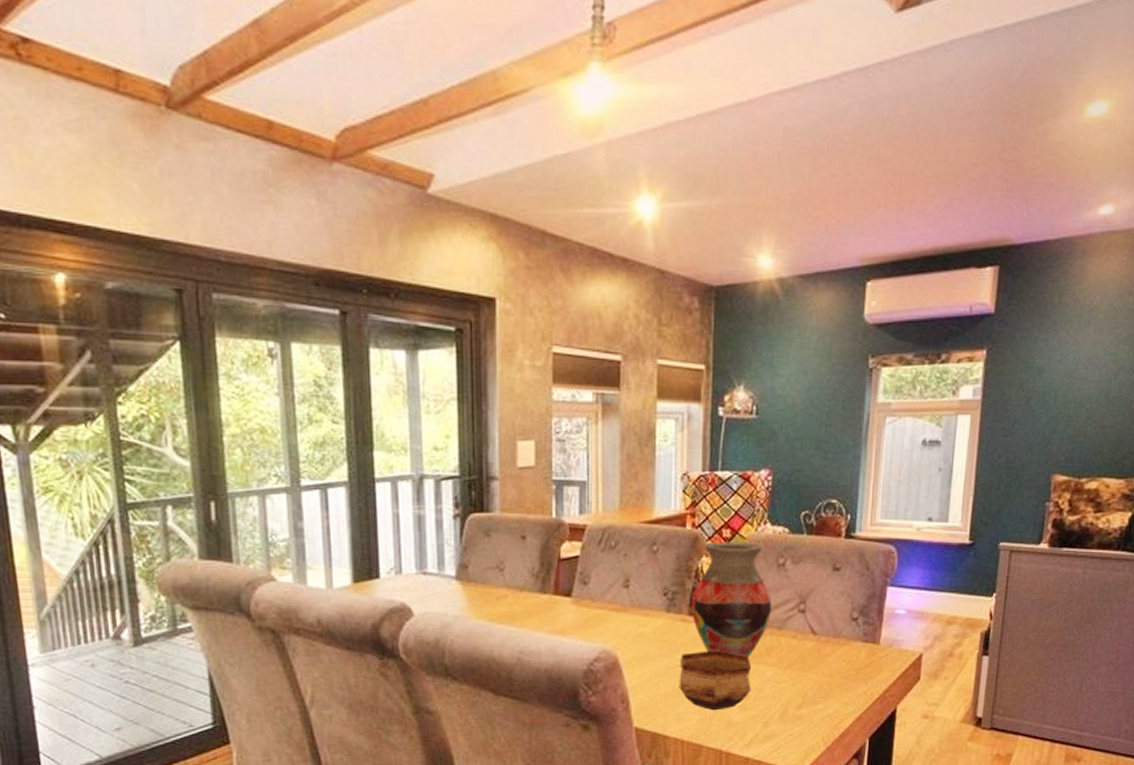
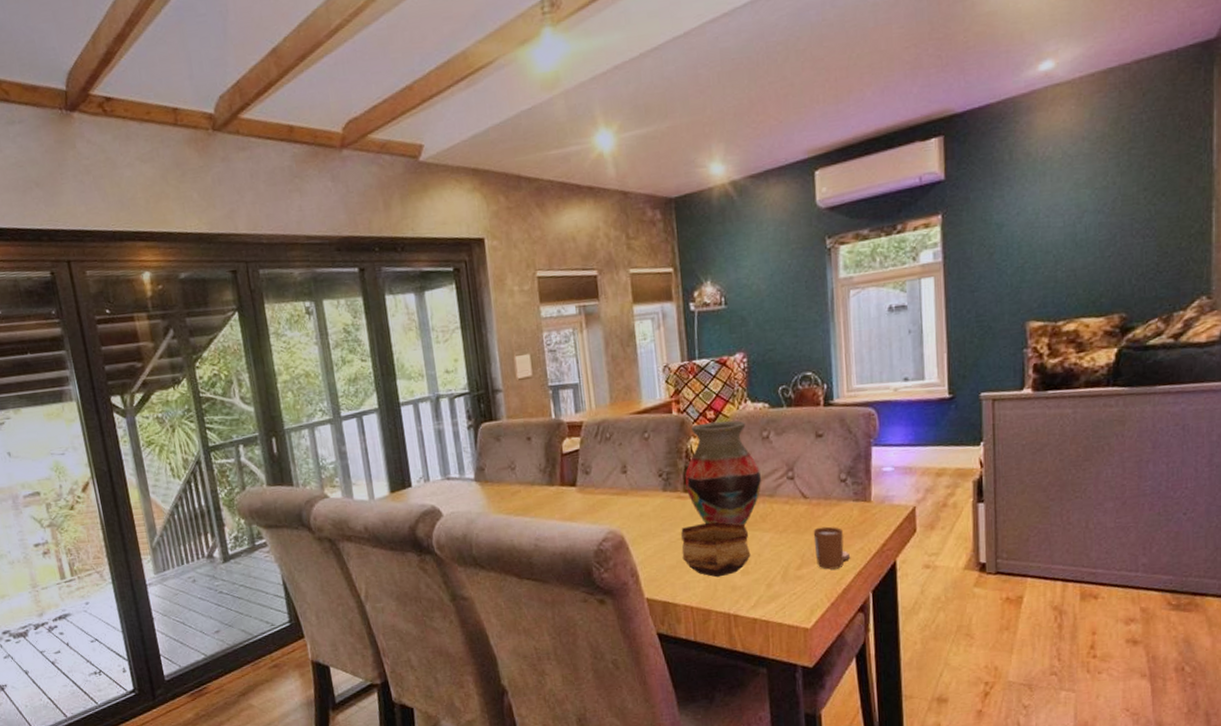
candle: none [817,666,852,712] -> present [813,526,850,570]

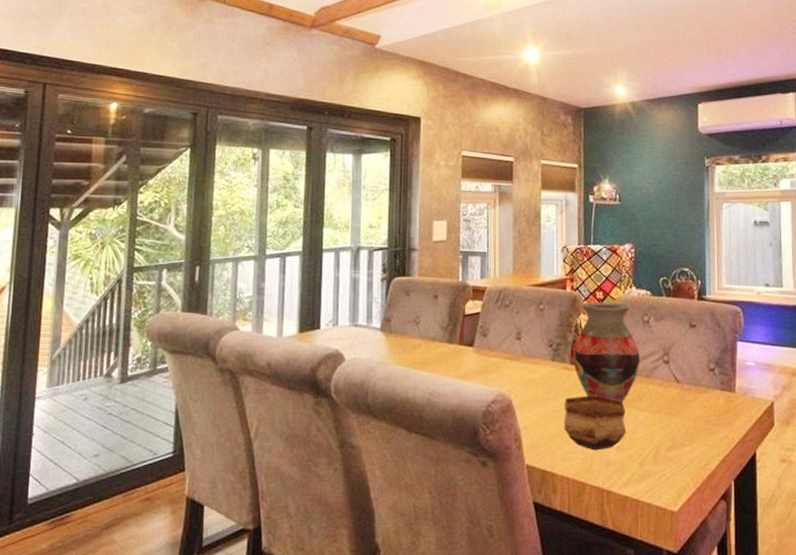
candle: present [813,526,850,570] -> none [683,412,715,454]

